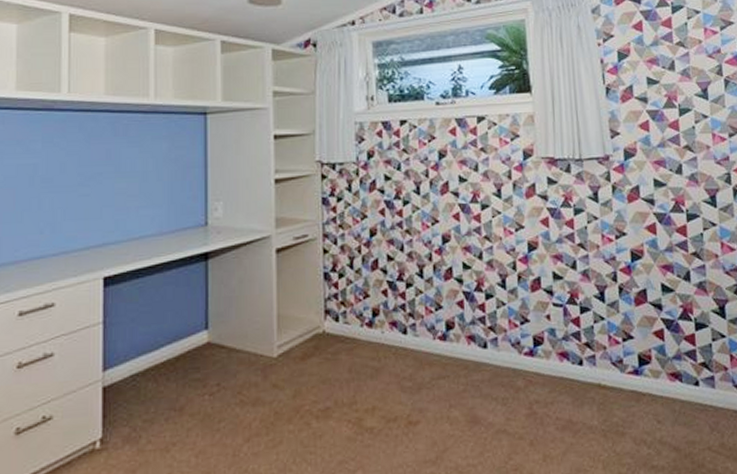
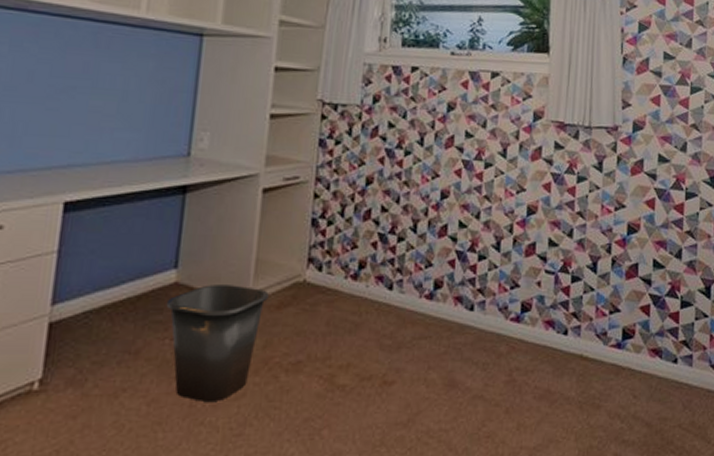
waste bin: none [202,340,293,452] -> present [166,285,269,403]

